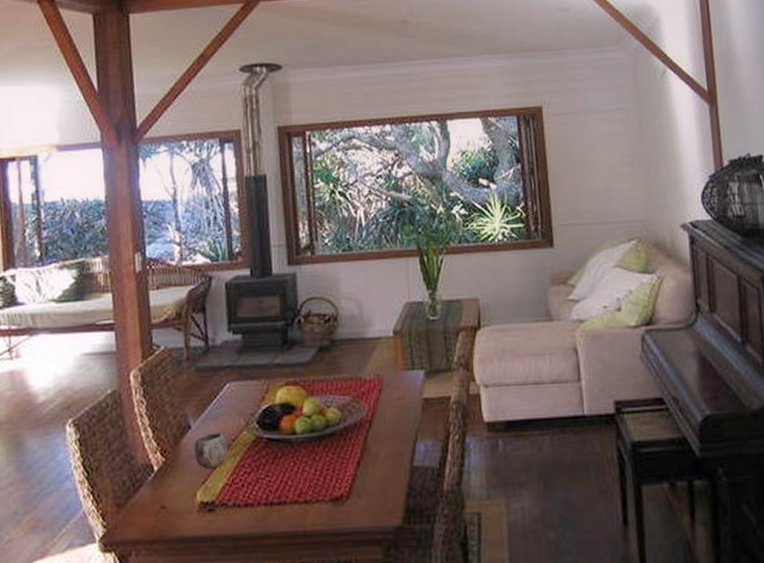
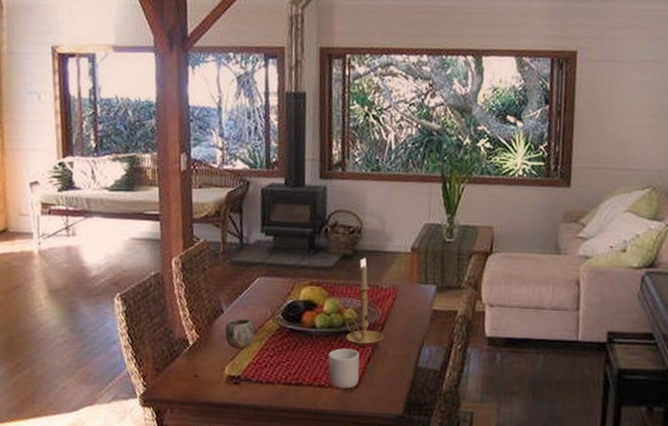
mug: none [312,454,350,503] -> present [328,348,360,389]
candle holder: none [328,348,372,450] -> present [345,258,384,347]

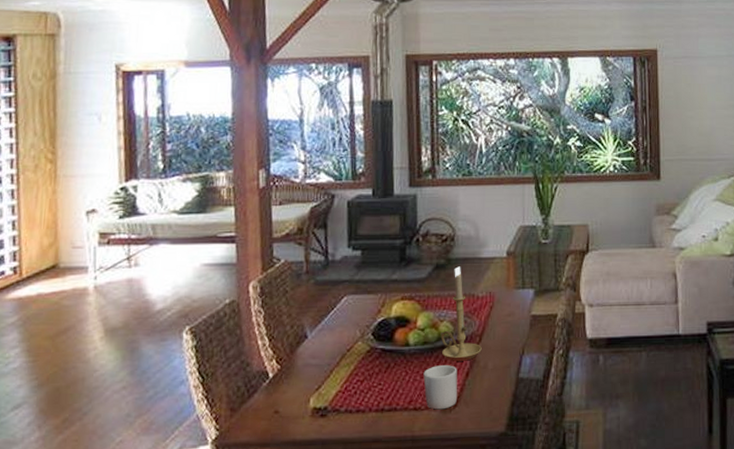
mug: present [225,319,255,349] -> none [310,343,343,377]

